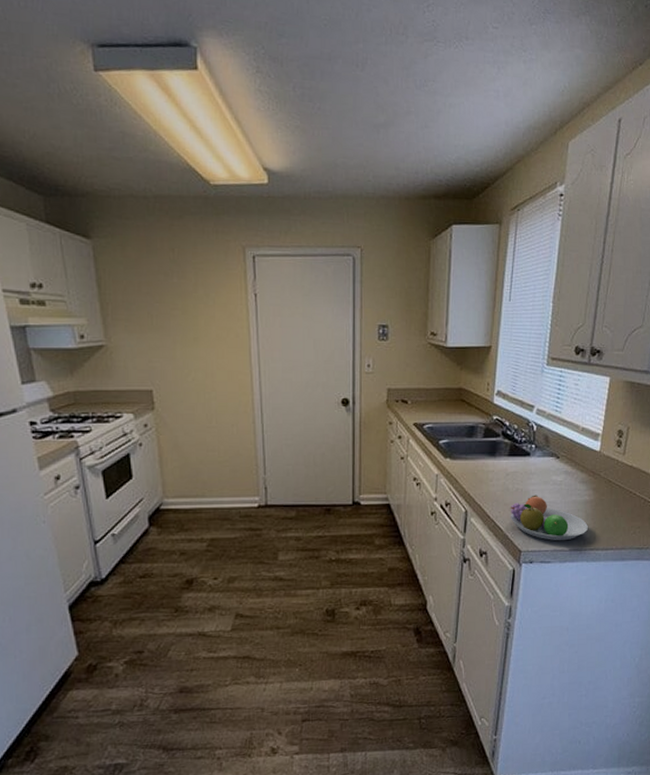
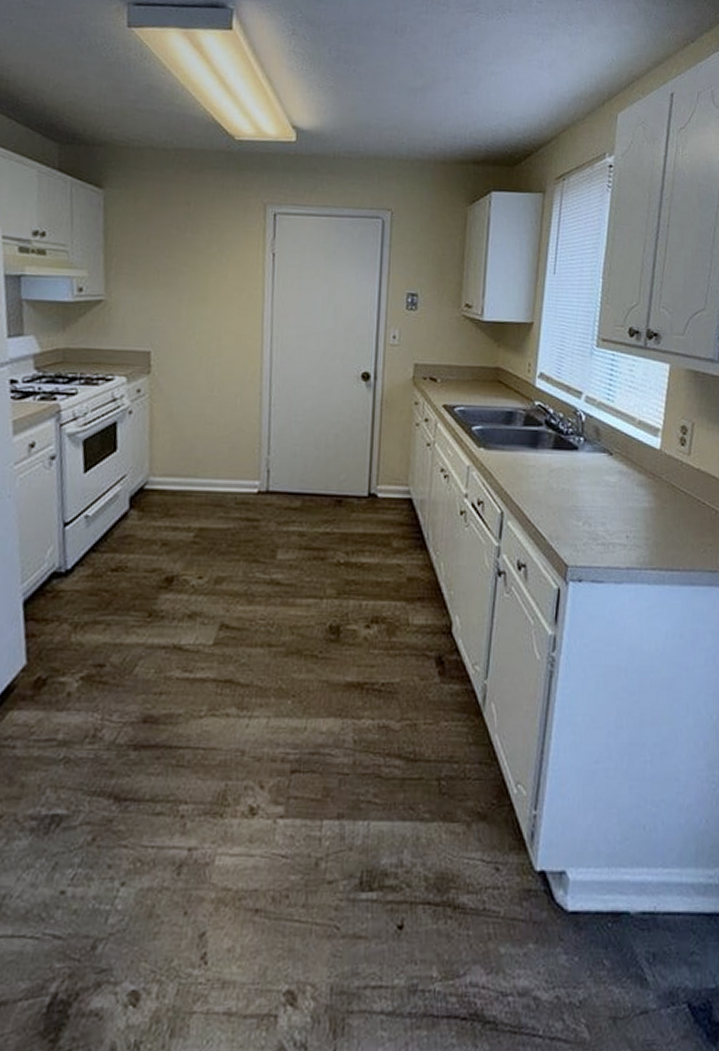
fruit bowl: present [510,494,588,541] -> none [554,497,648,556]

